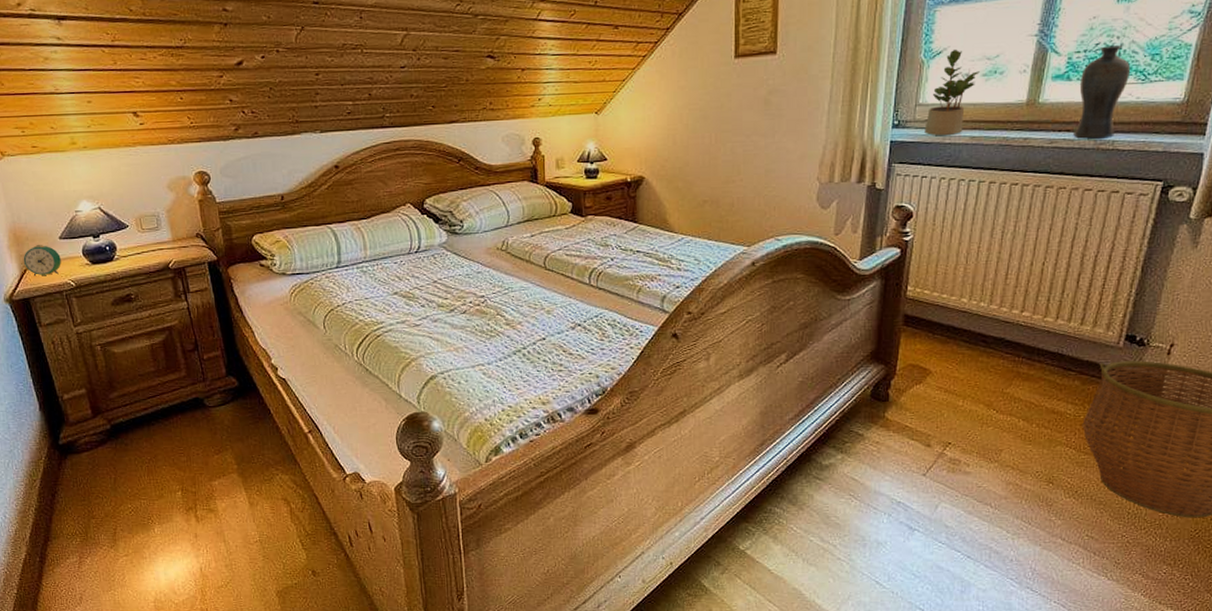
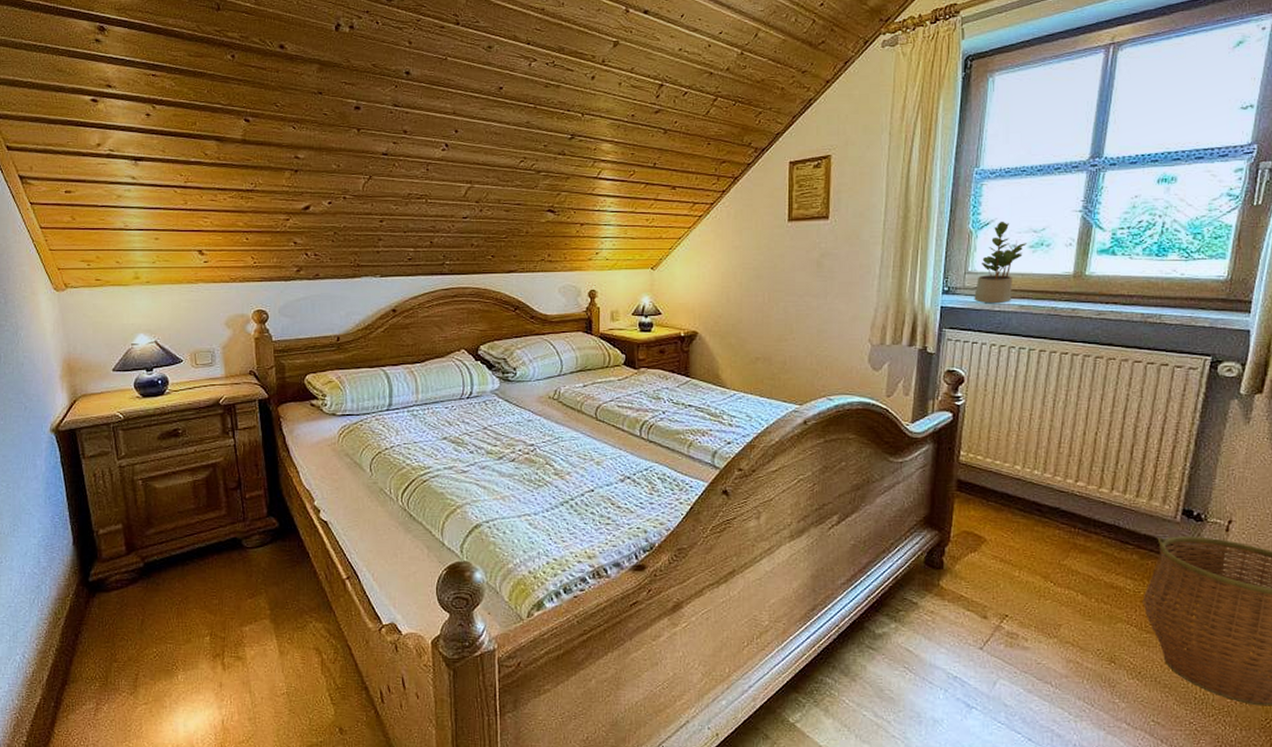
alarm clock: present [23,245,61,277] -> none [74,376,112,408]
vase: present [1073,45,1131,139] -> none [1121,224,1174,312]

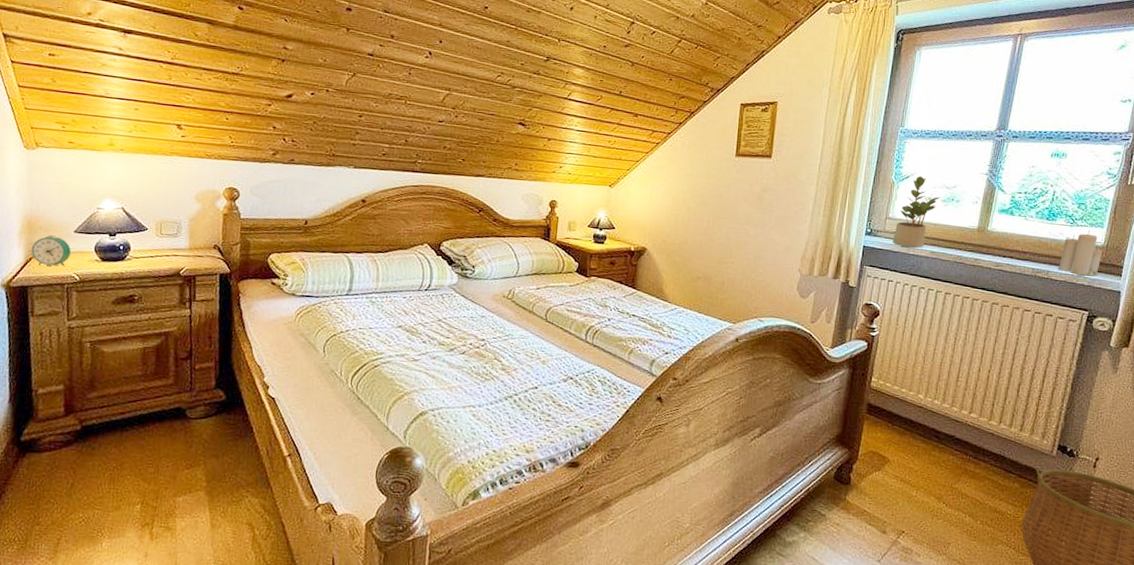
alarm clock: none [74,376,112,408] -> present [31,235,71,267]
candle: none [1172,264,1226,316] -> present [1058,230,1103,276]

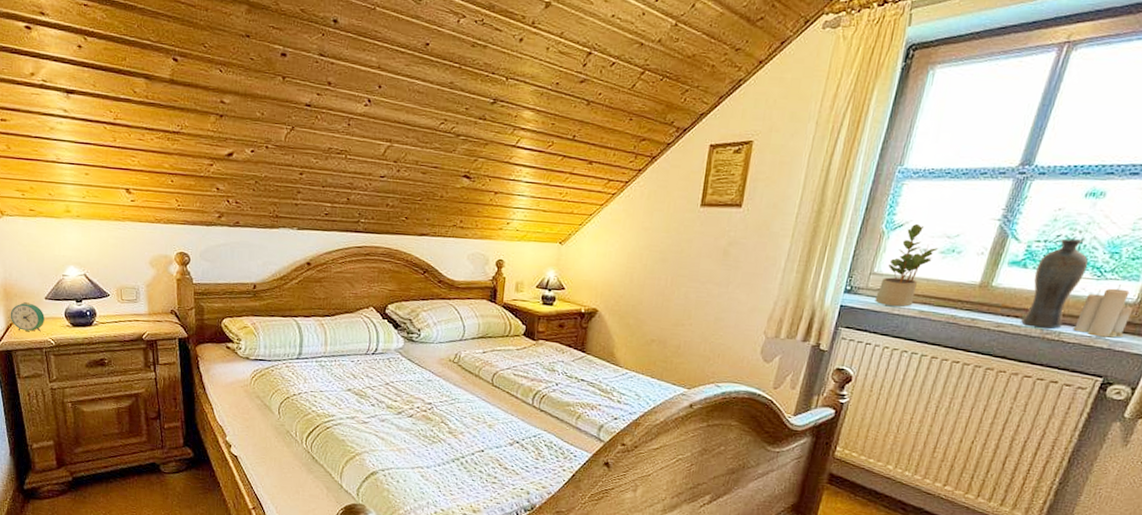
vase: none [1015,191,1062,268] -> present [1021,238,1089,329]

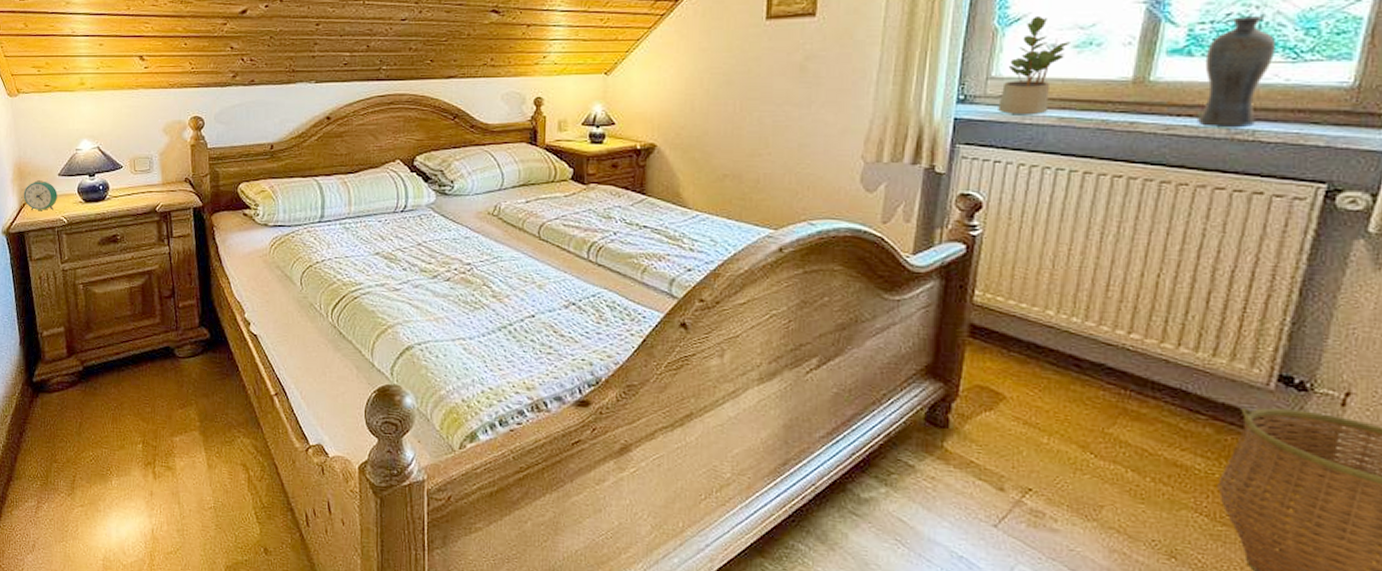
candle: present [1073,285,1134,338] -> none [1271,66,1352,133]

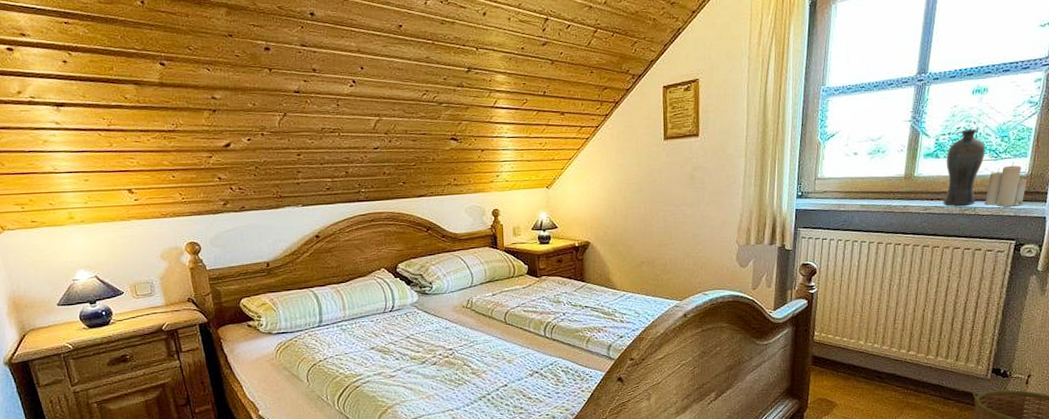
alarm clock: present [23,180,57,211] -> none [22,311,59,341]
potted plant: present [998,17,1070,115] -> none [823,133,866,205]
candle: none [1271,66,1352,133] -> present [984,162,1027,207]

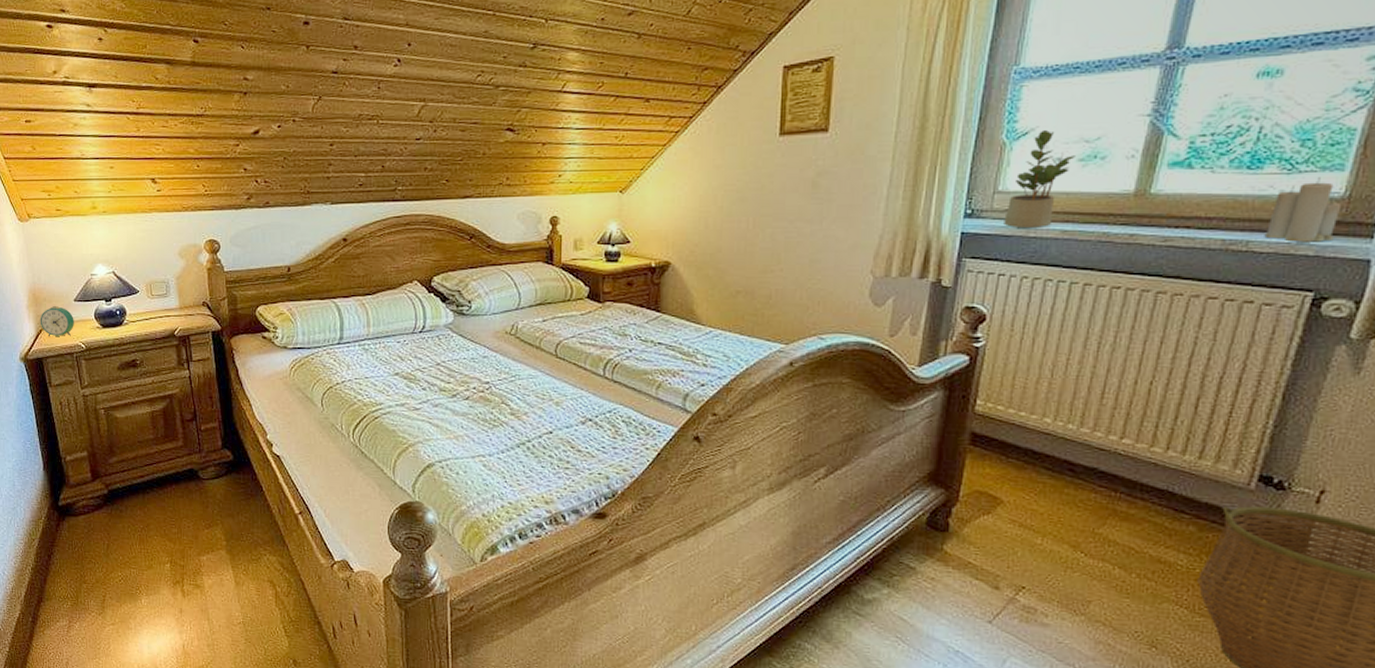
alarm clock: none [22,311,59,341] -> present [40,306,74,337]
potted plant: none [823,133,866,205] -> present [1004,130,1075,229]
vase: present [943,129,986,206] -> none [1195,128,1273,238]

